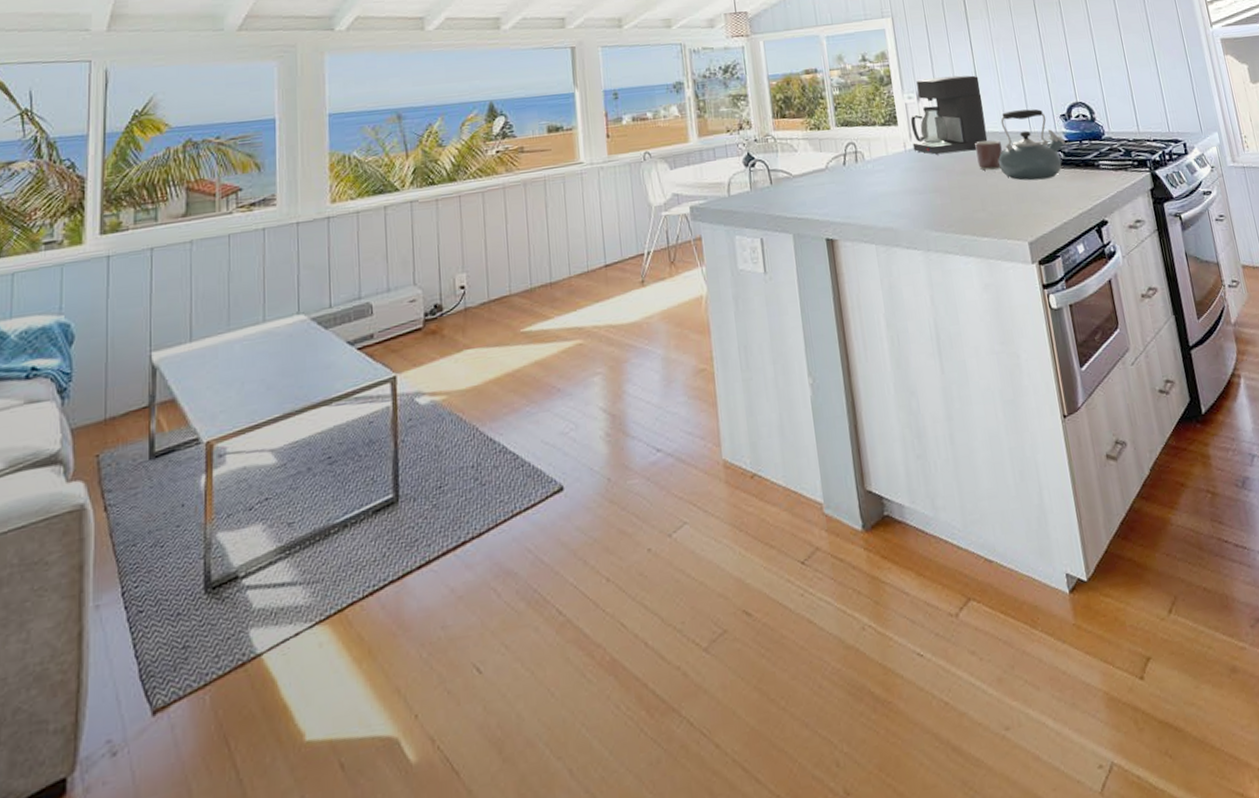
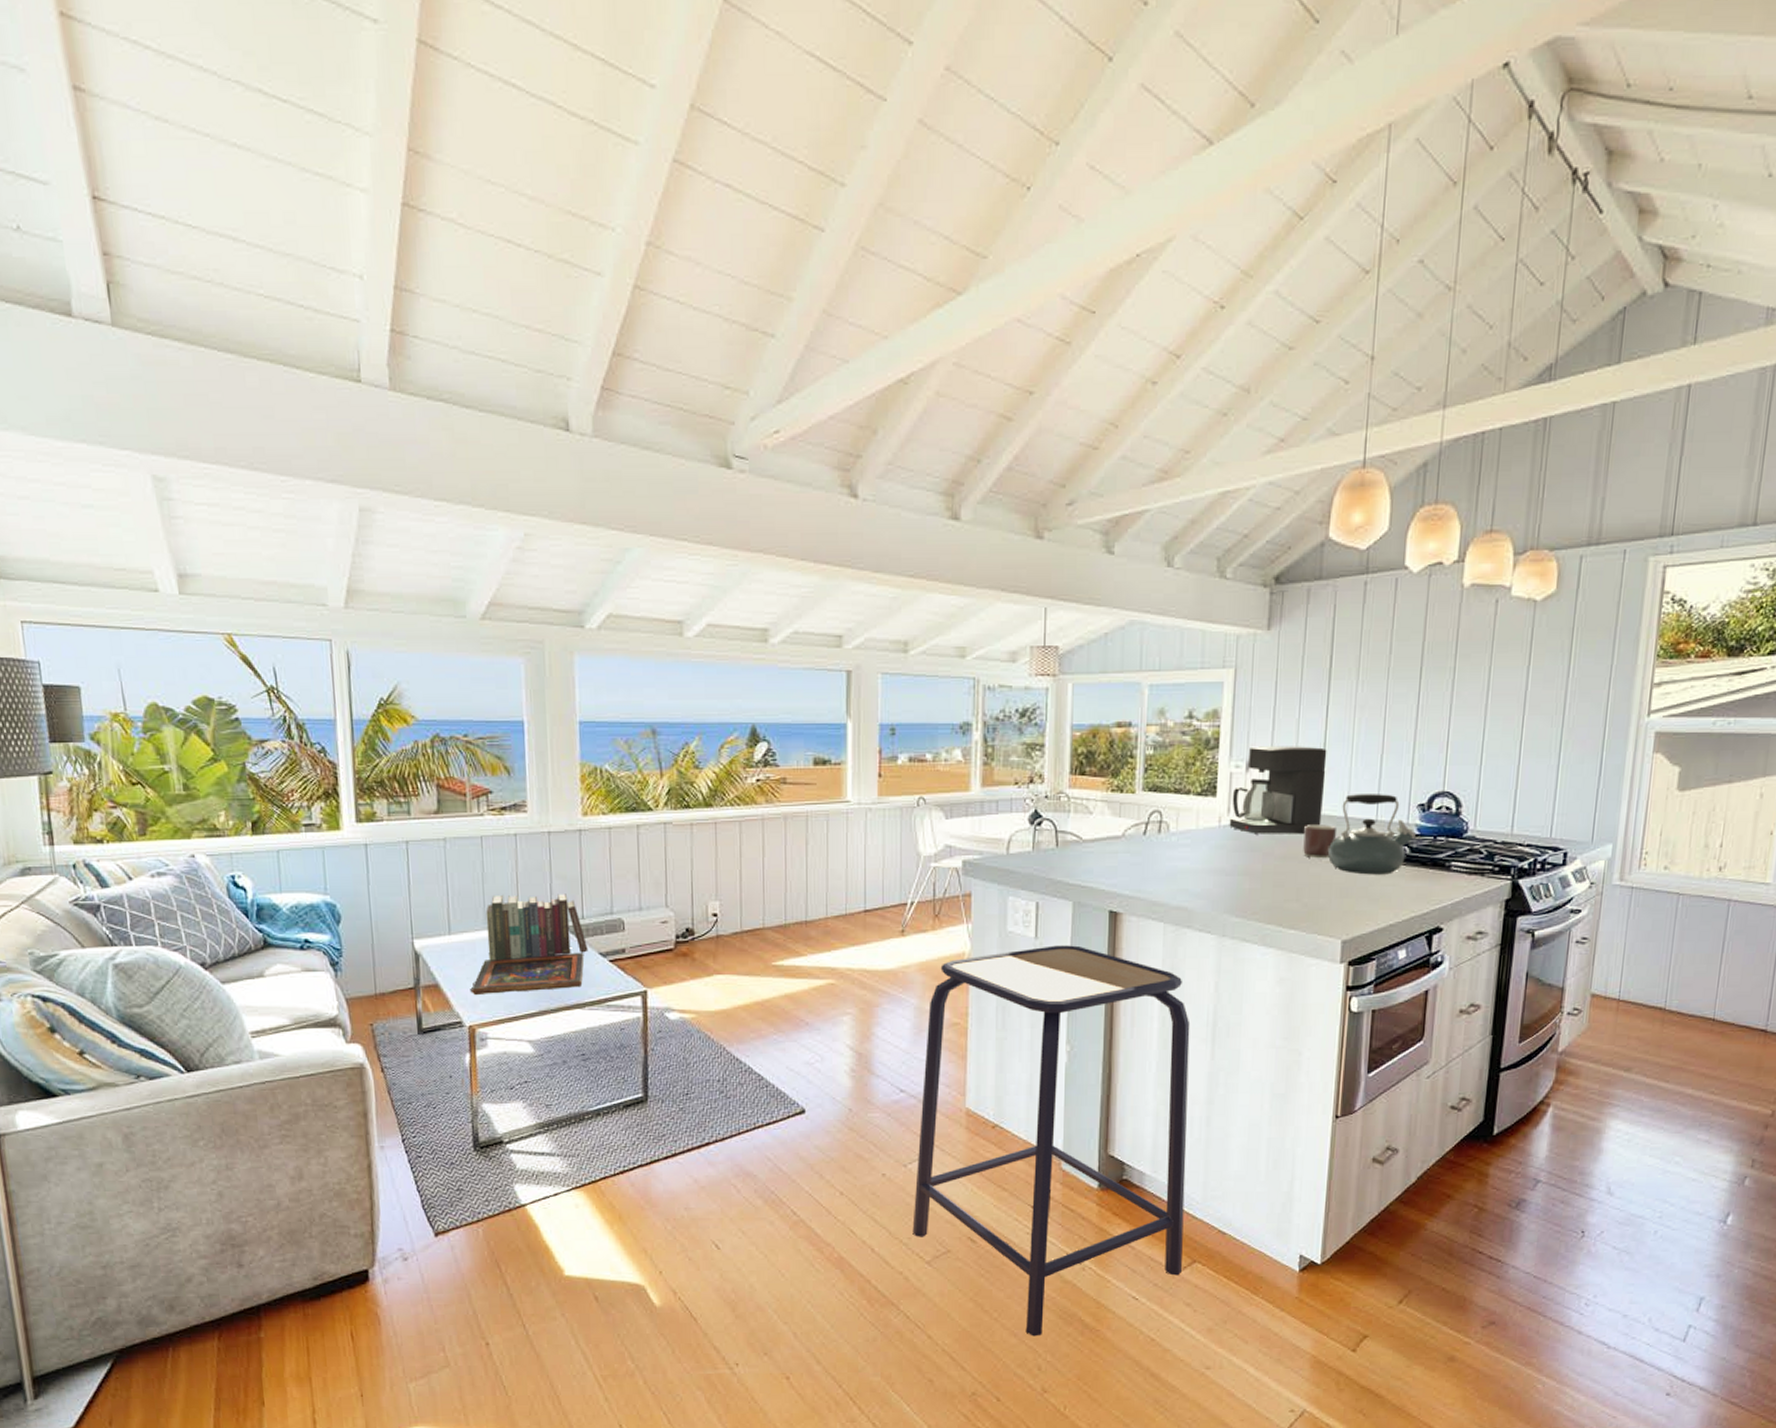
painted panel: none [211,344,332,406] -> present [471,953,585,996]
books: none [230,283,336,366] -> present [485,894,589,961]
bar stool: none [675,276,960,724] -> present [912,945,1191,1337]

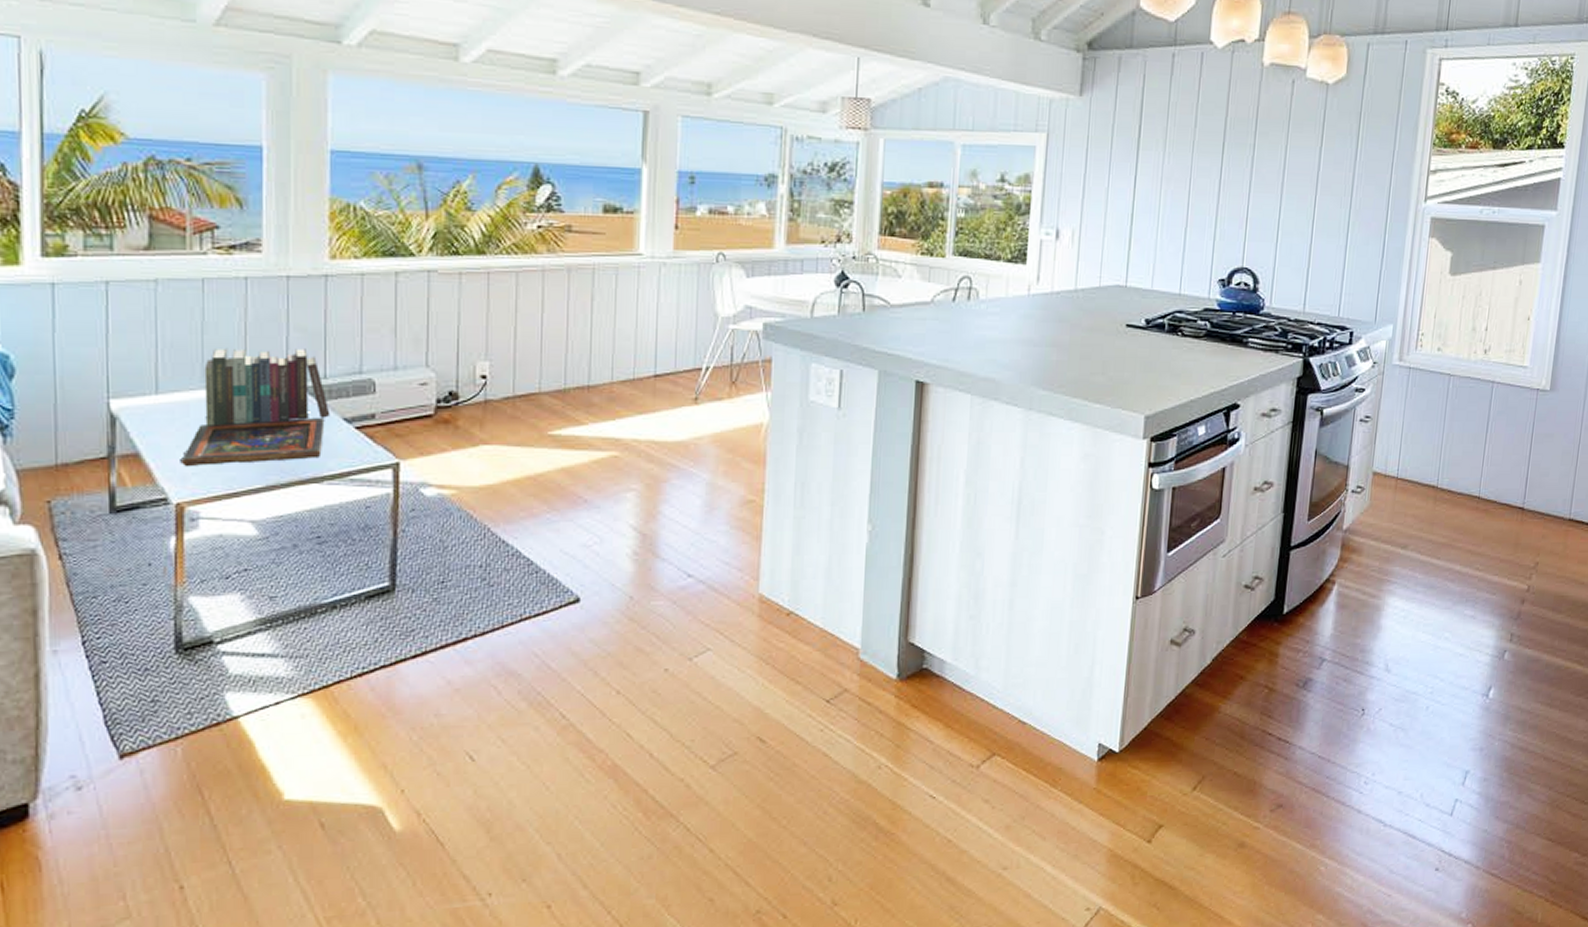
bar stool: present [912,945,1191,1337] -> none [696,417,995,844]
coffee maker: present [1229,746,1327,834] -> none [1038,214,1135,306]
mug: present [1303,825,1338,858] -> none [1109,296,1143,330]
kettle: present [1327,794,1416,875] -> none [1132,267,1216,350]

